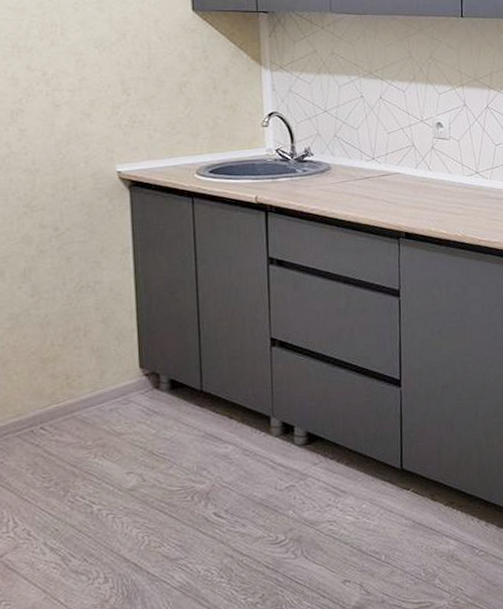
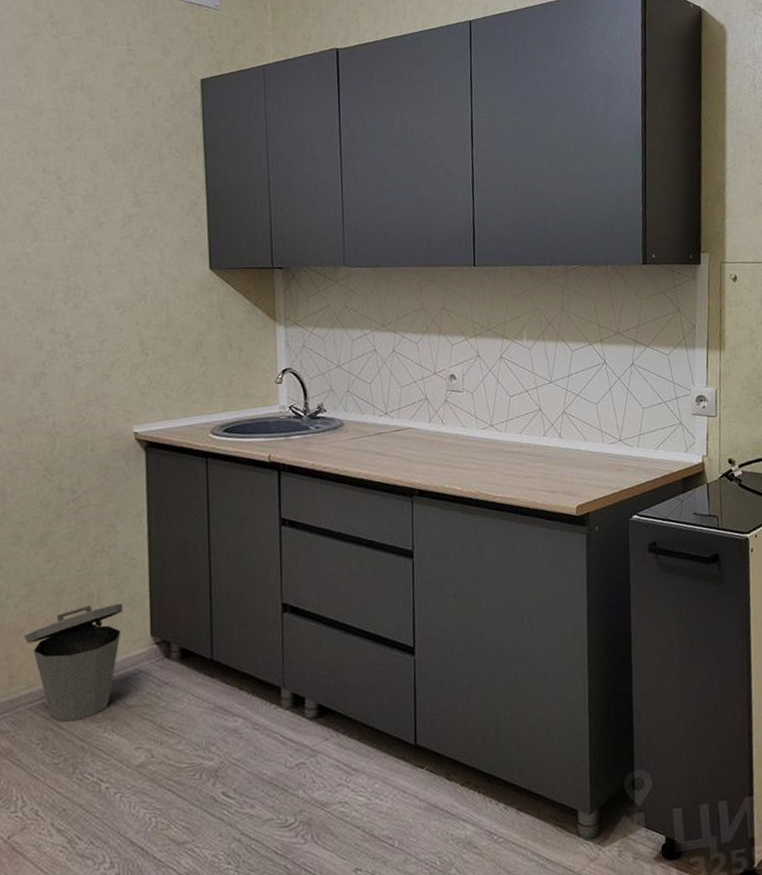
trash can: none [10,337,111,449] -> present [24,604,124,722]

